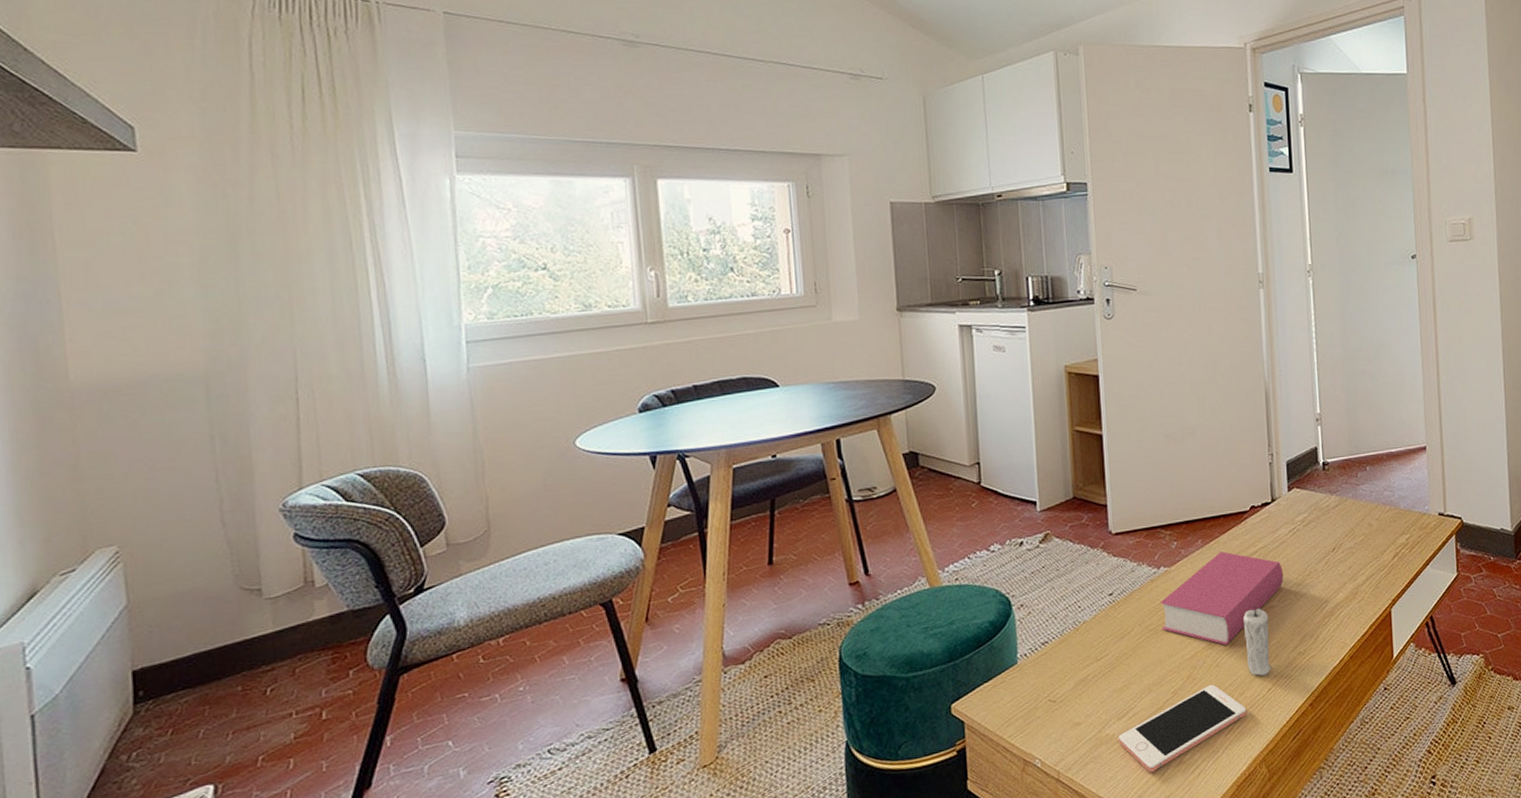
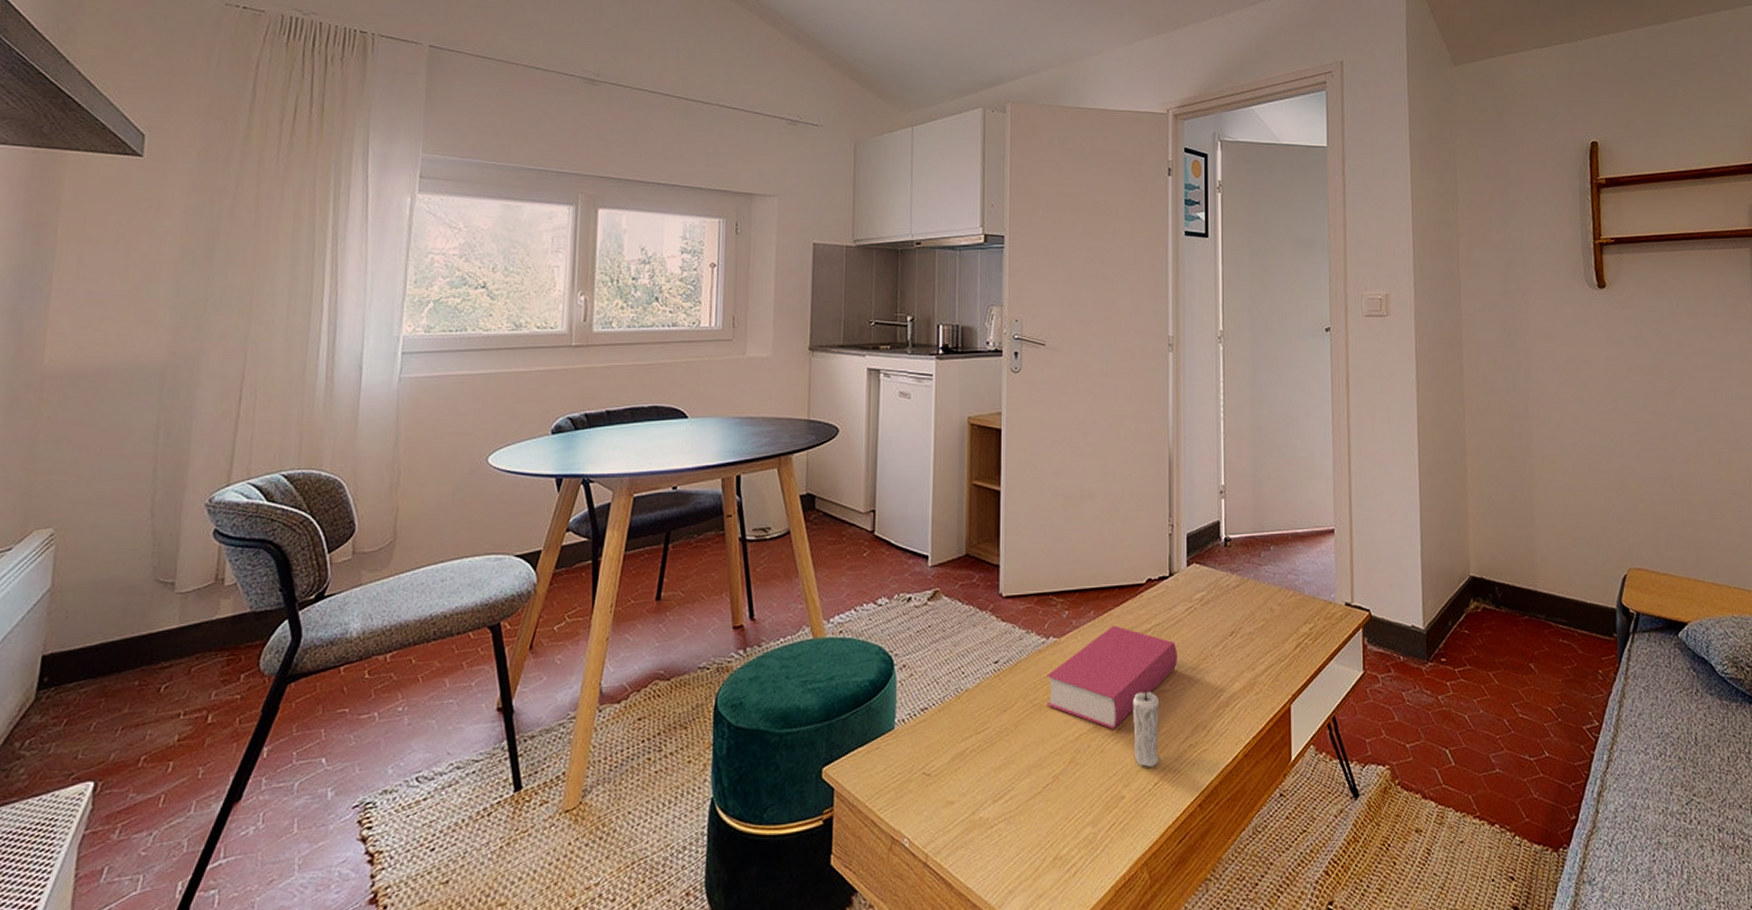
cell phone: present [1119,684,1247,773] -> none [993,771,1131,866]

